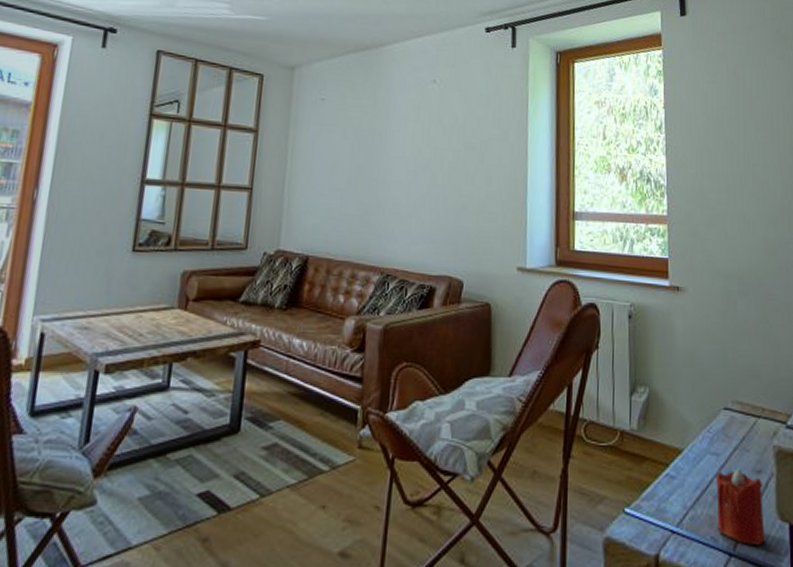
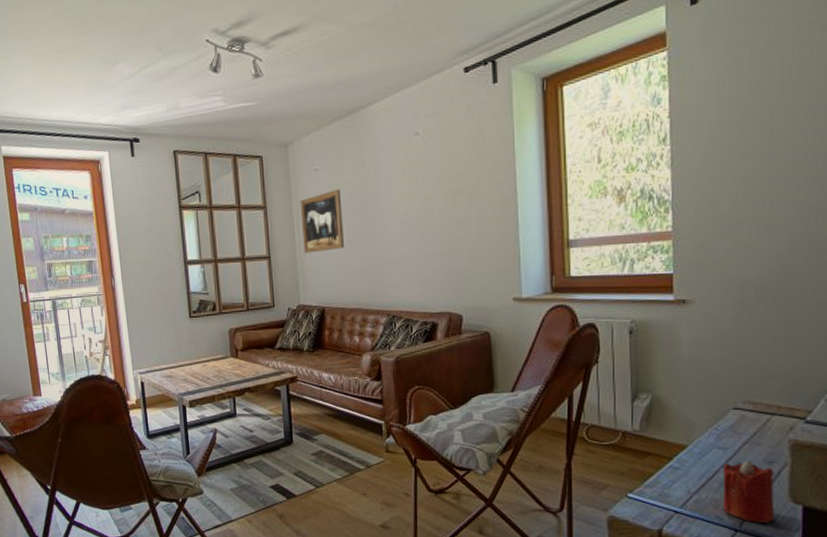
wall art: none [294,123,347,191] -> present [300,188,345,253]

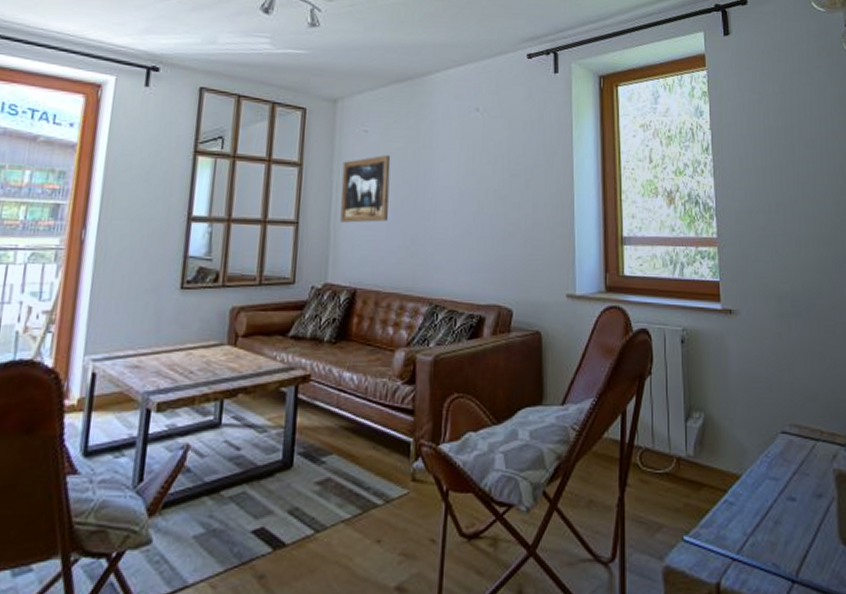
candle: present [723,460,775,524] -> none [776,493,828,572]

